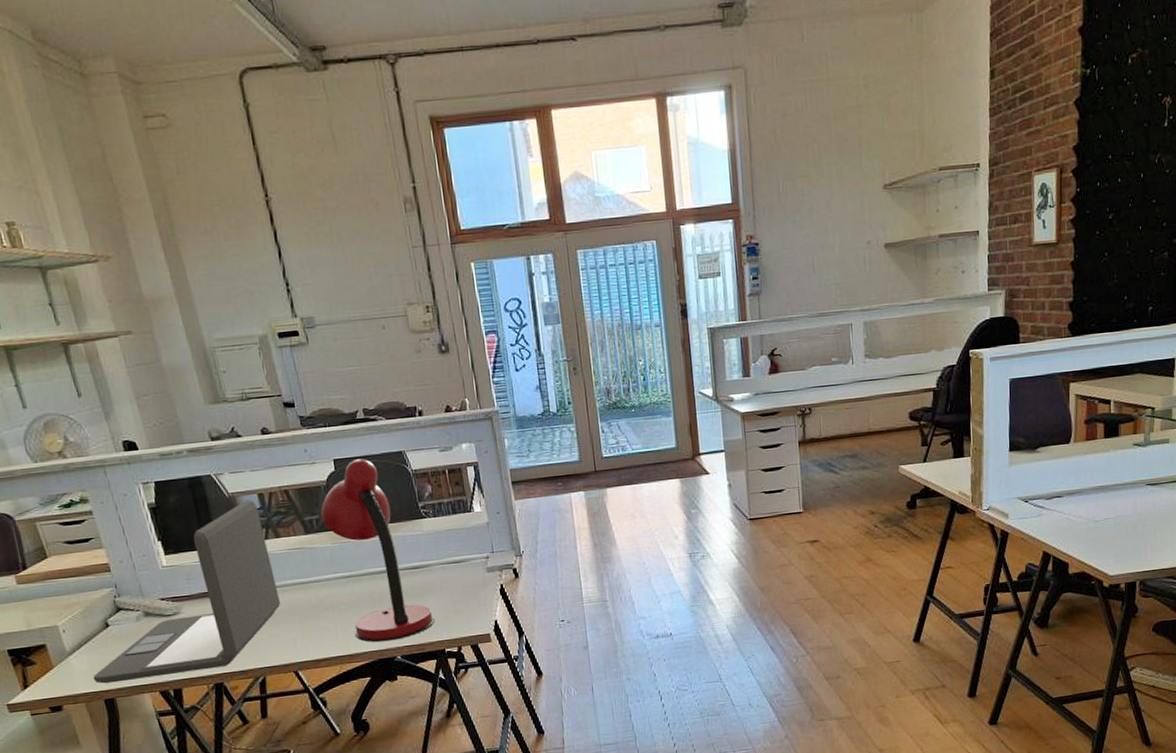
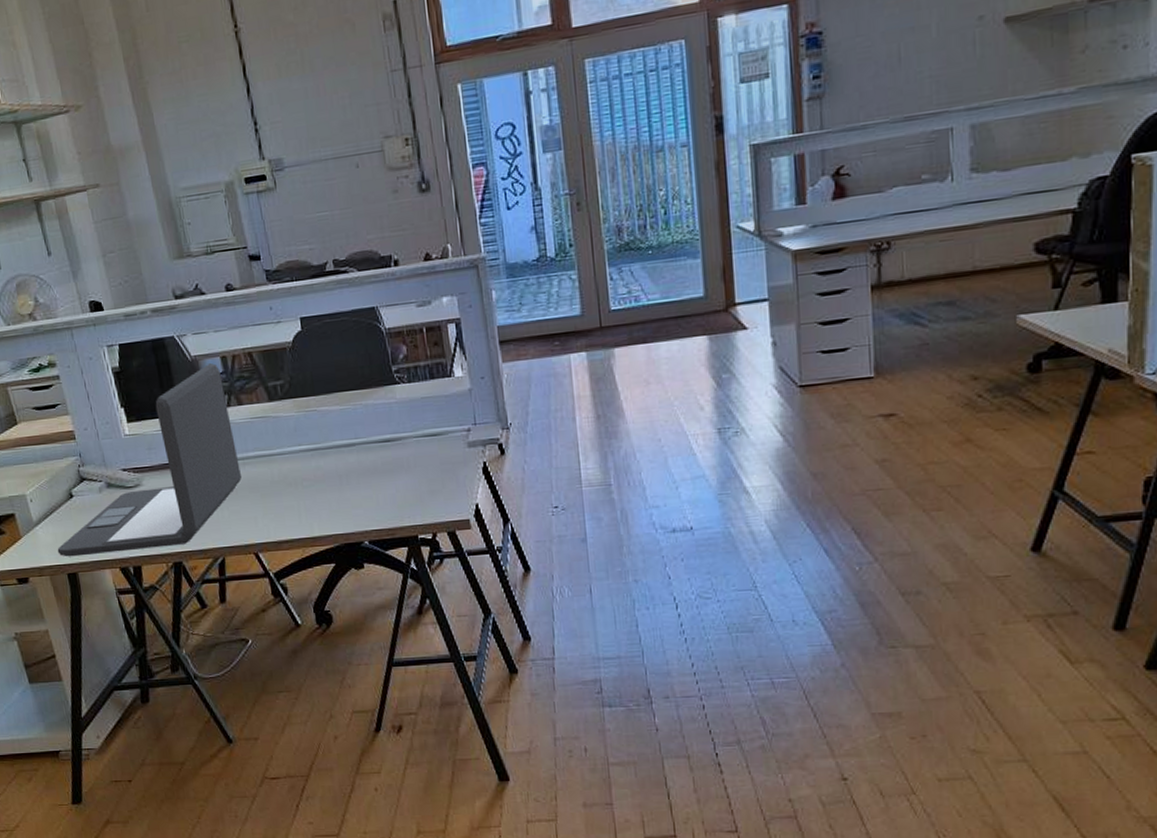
desk lamp: present [320,458,435,643] -> none [285,316,407,525]

